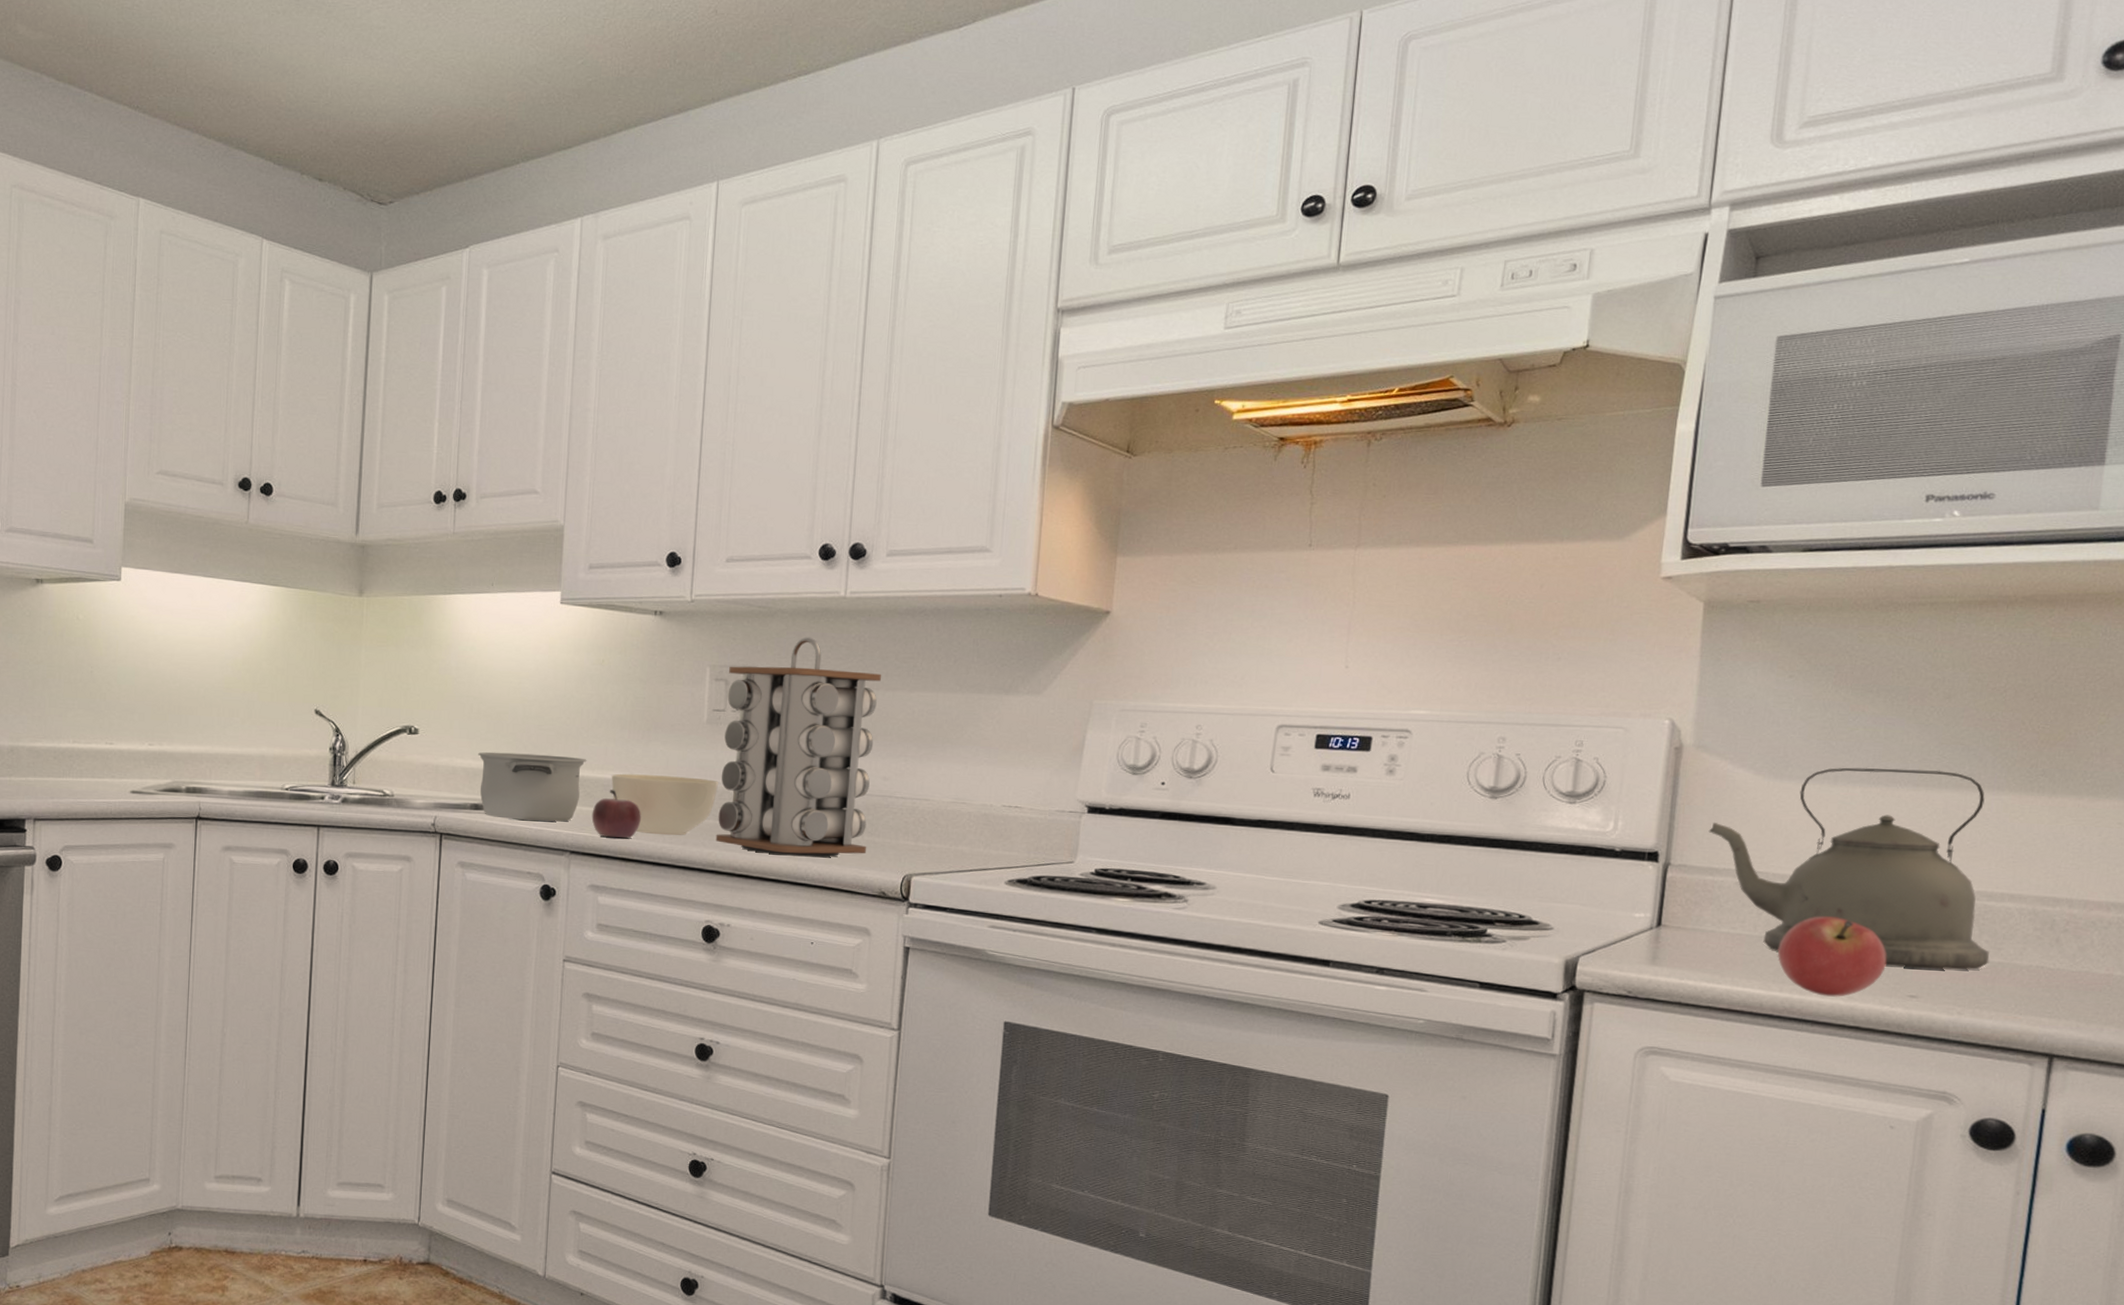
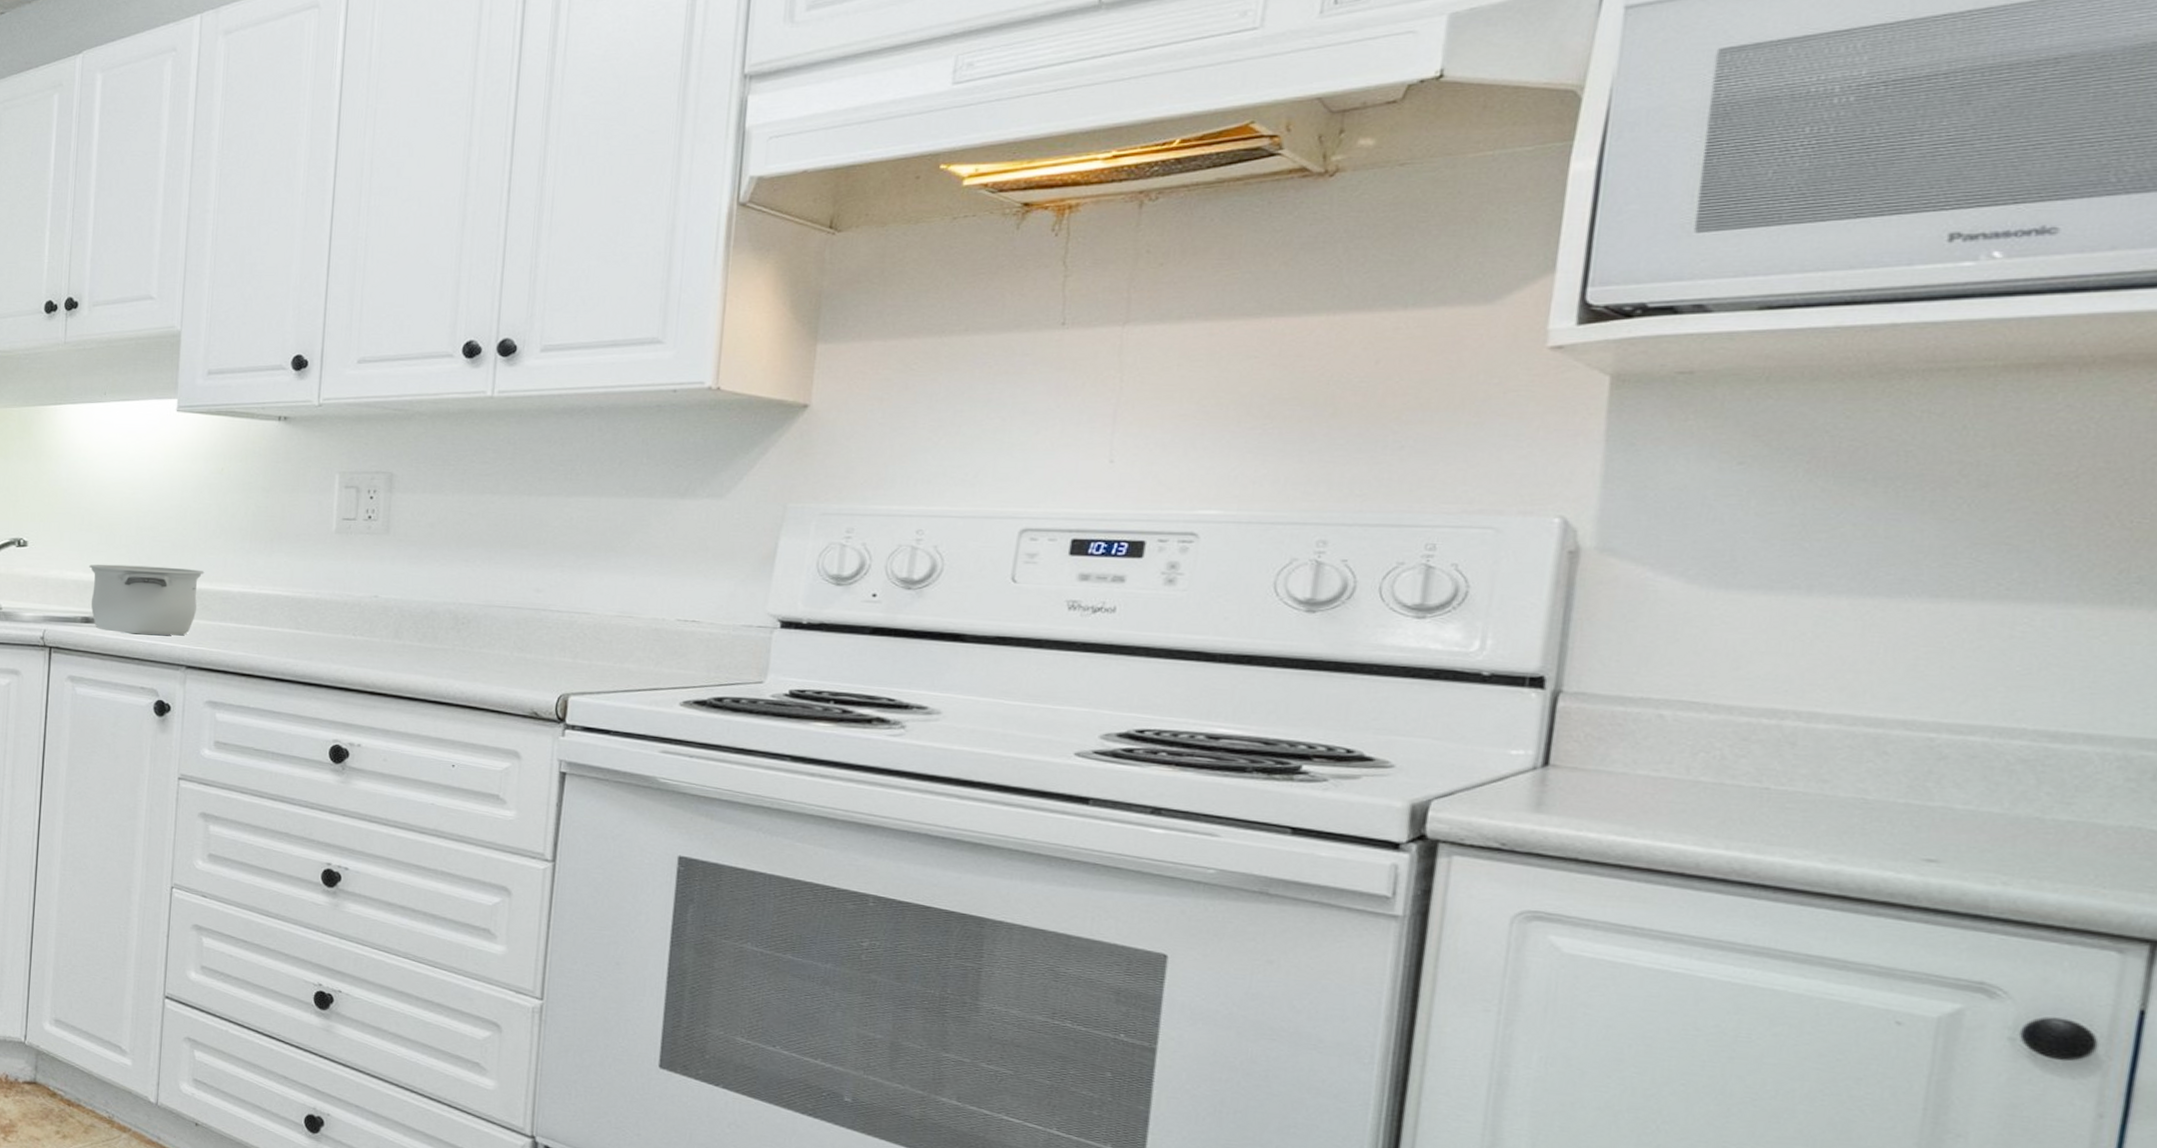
fruit: present [591,790,641,838] -> none [209,603,263,653]
bowl: present [611,773,719,836] -> none [230,586,349,651]
spice rack: present [715,636,882,858] -> none [345,440,535,675]
kettle: present [1708,767,1990,970] -> none [1618,574,2054,829]
fruit: present [1778,916,1887,997] -> none [1722,757,1890,859]

